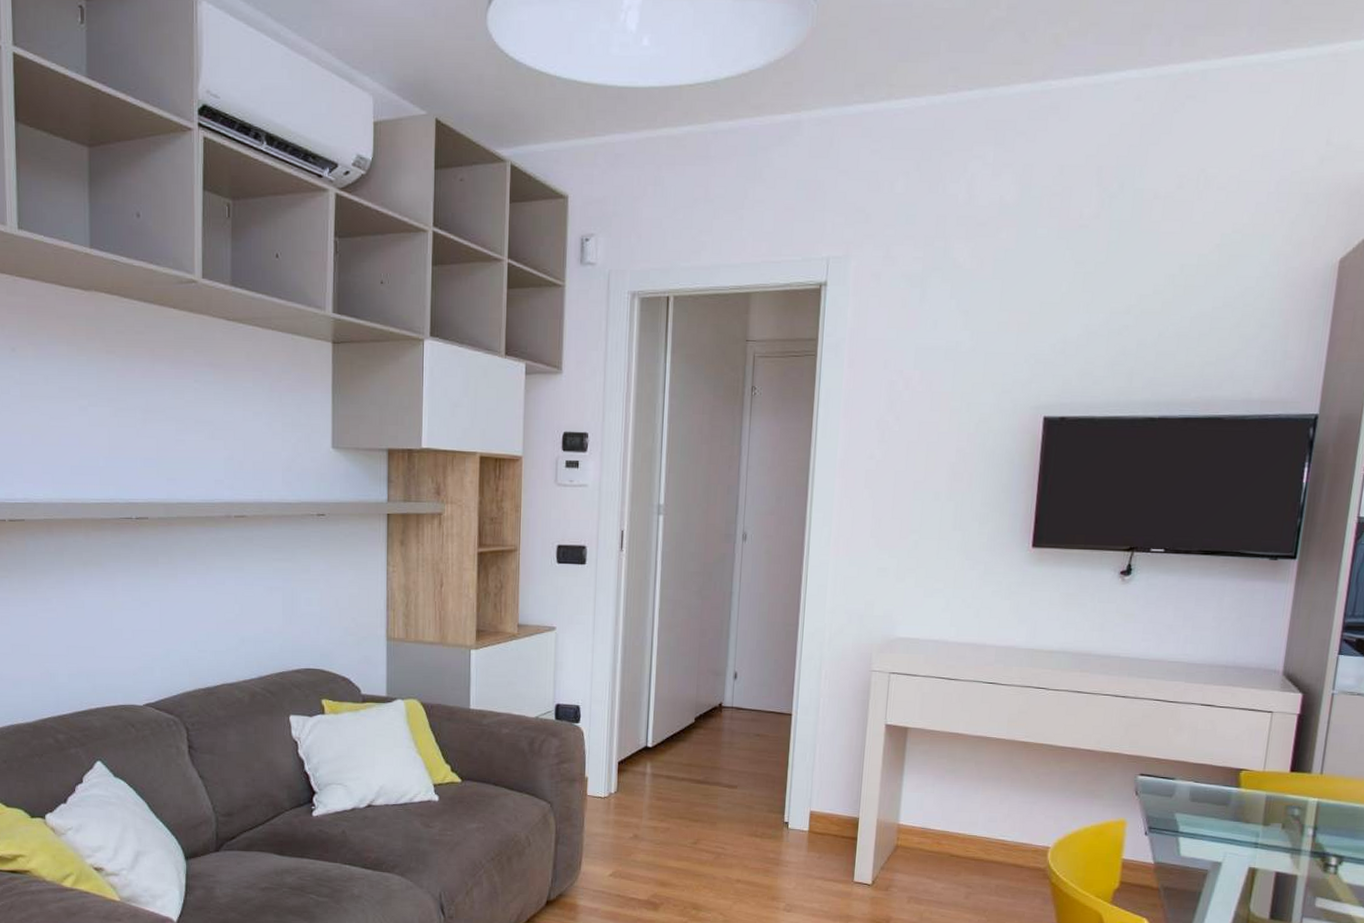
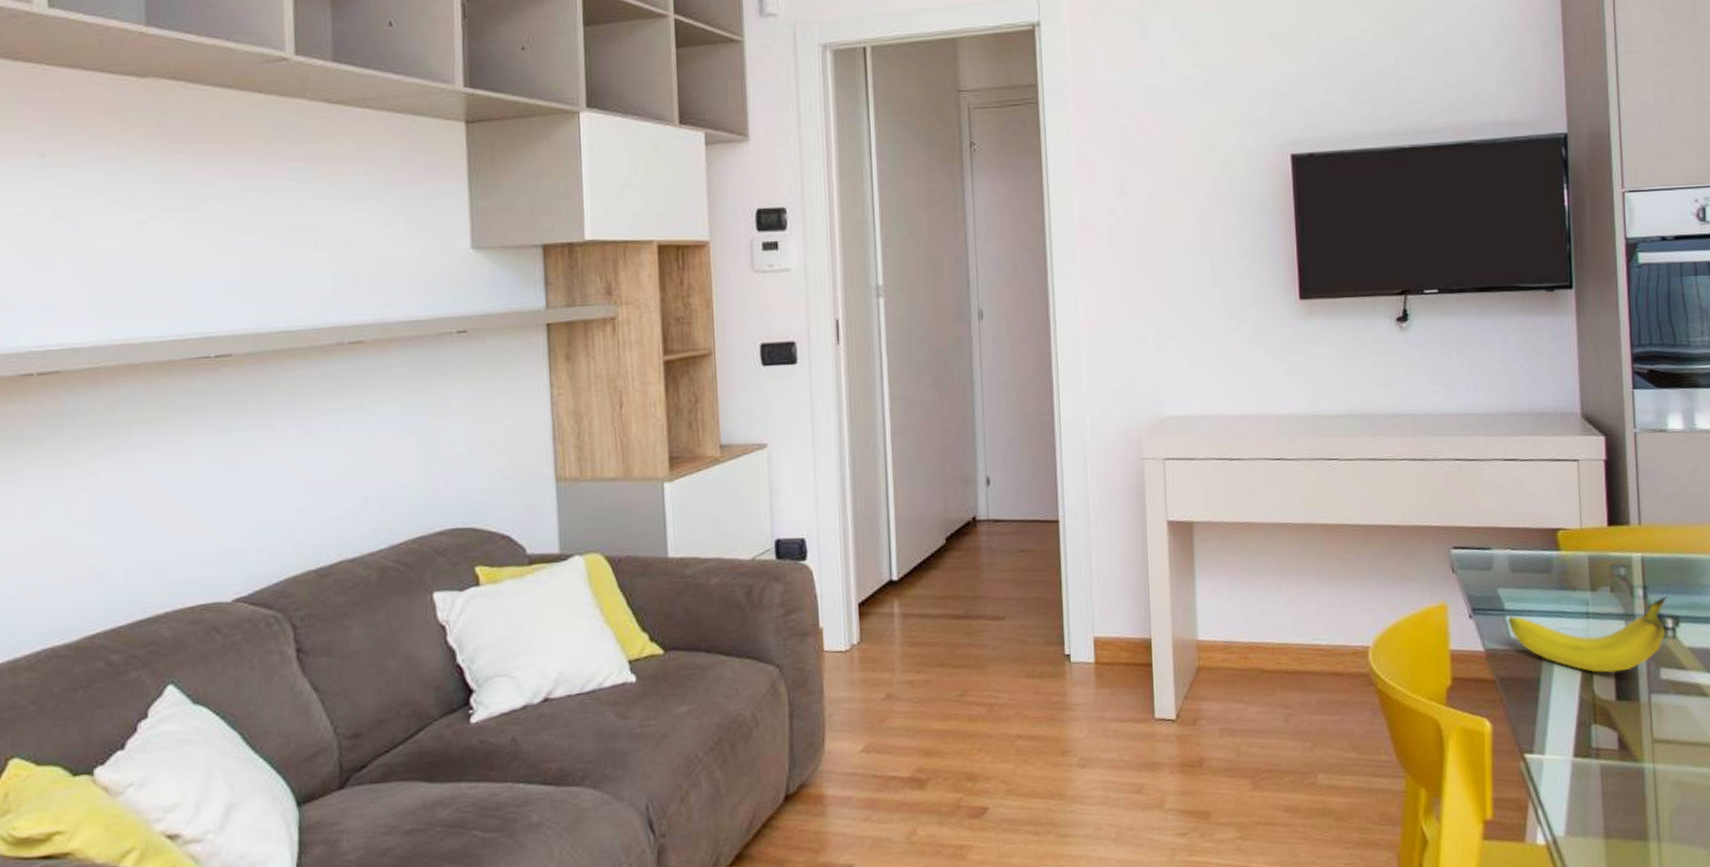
fruit: none [1180,837,1336,896] -> present [1507,596,1668,673]

